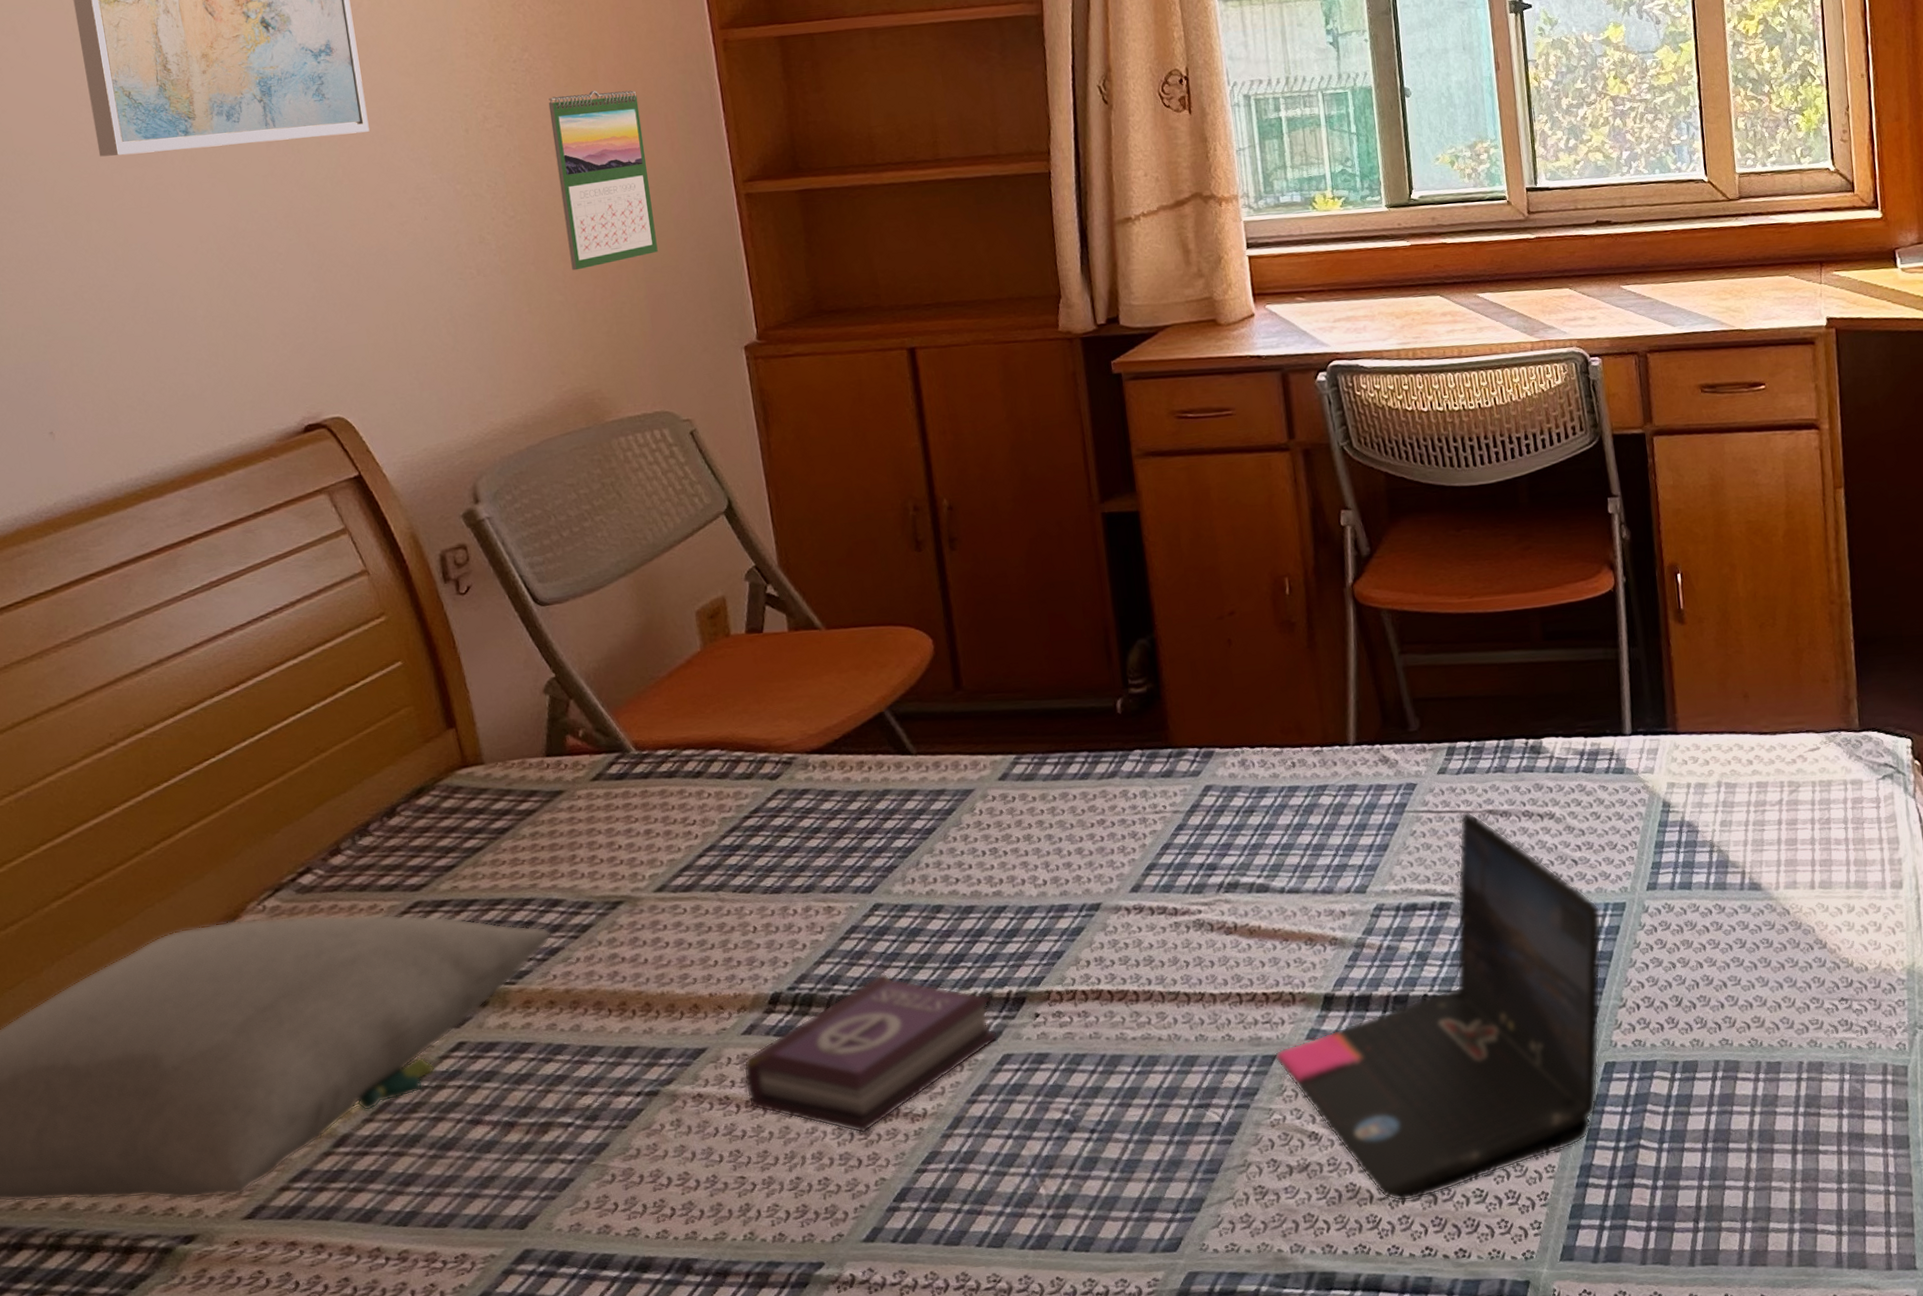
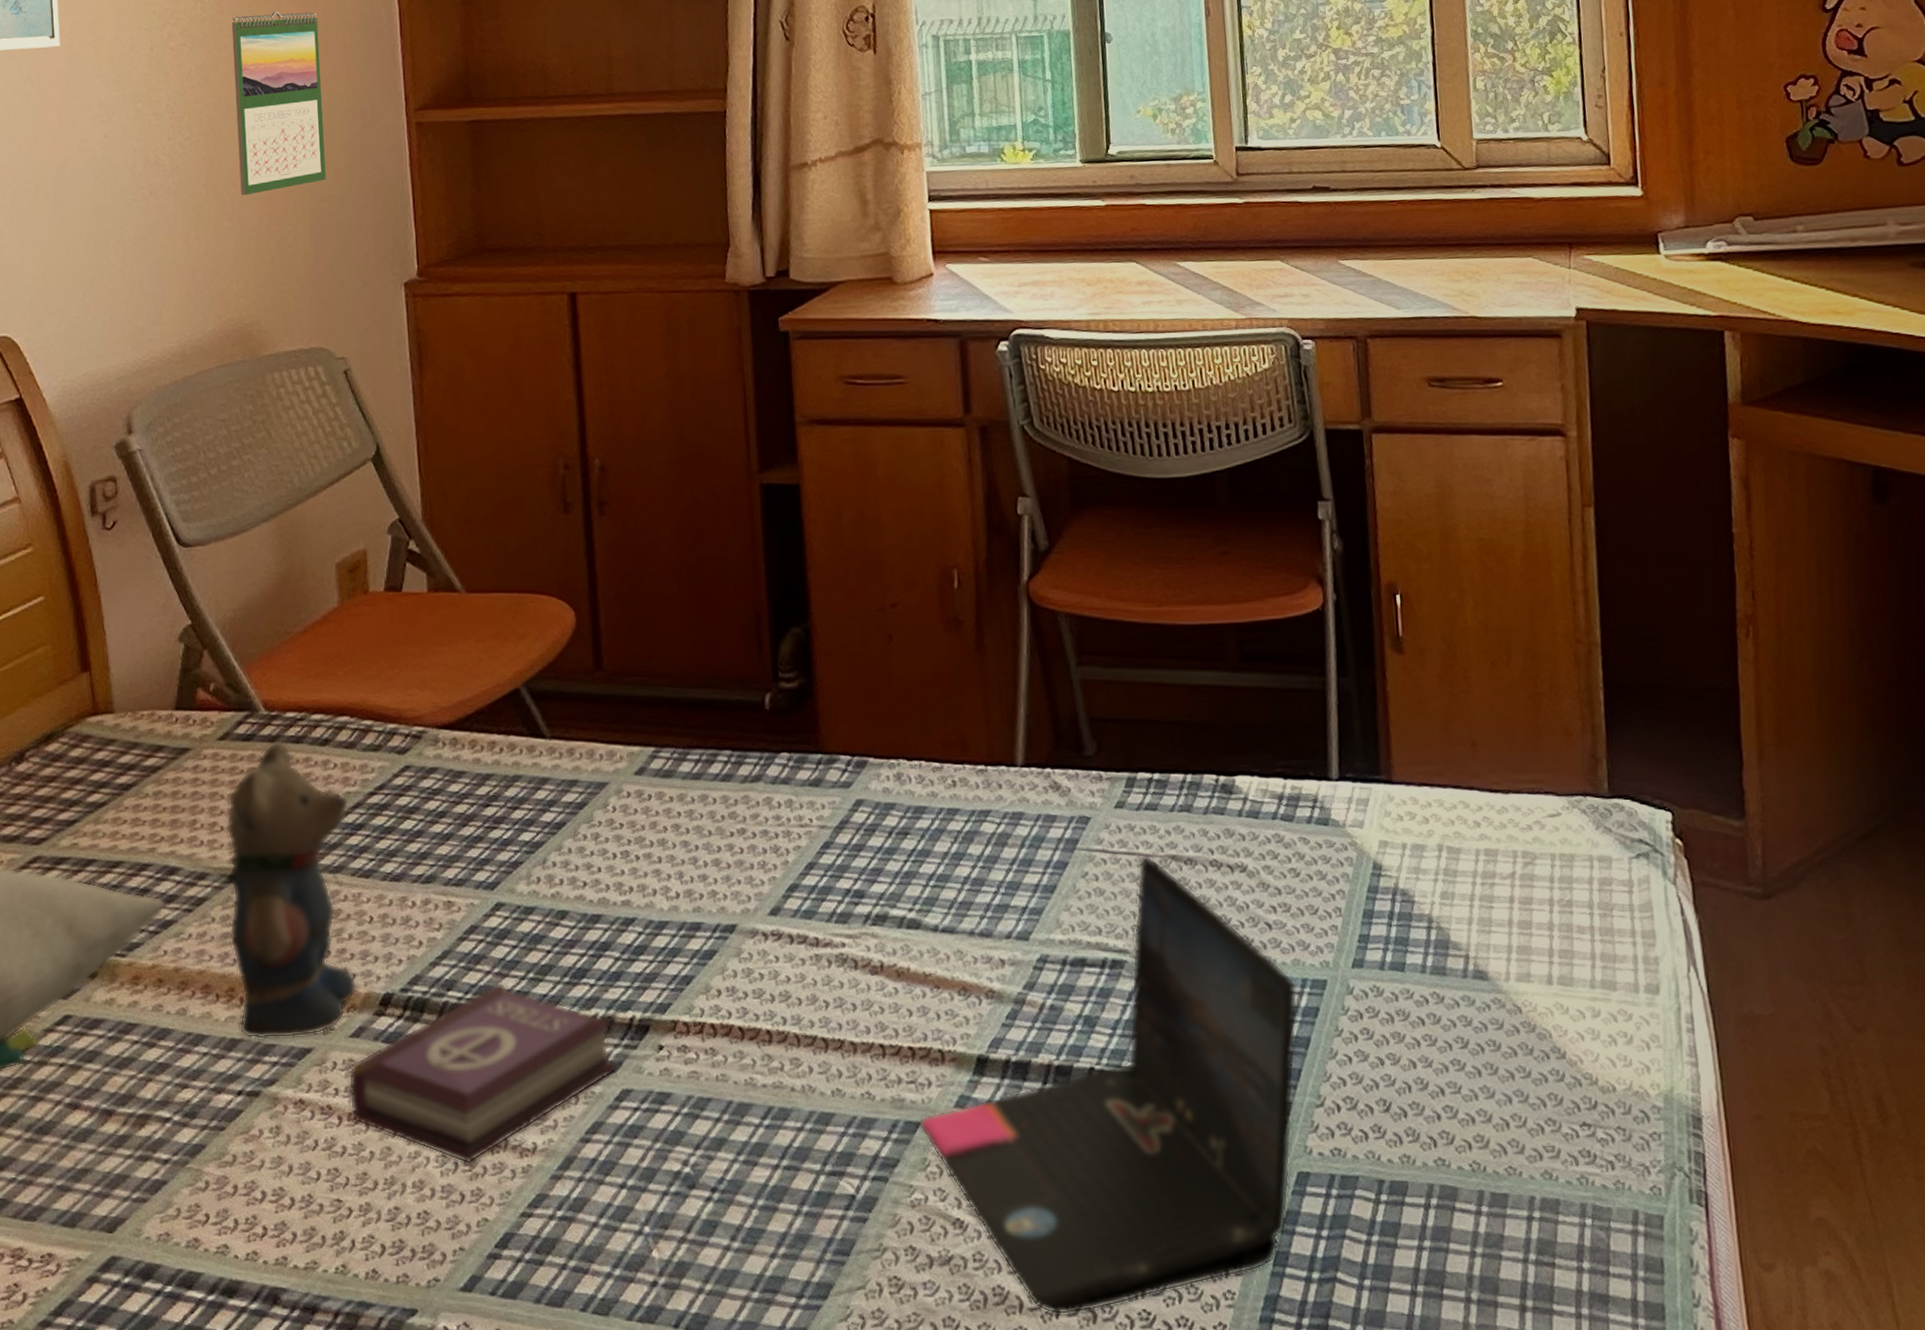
teddy bear: none [605,776,746,1046] -> present [225,741,358,1040]

